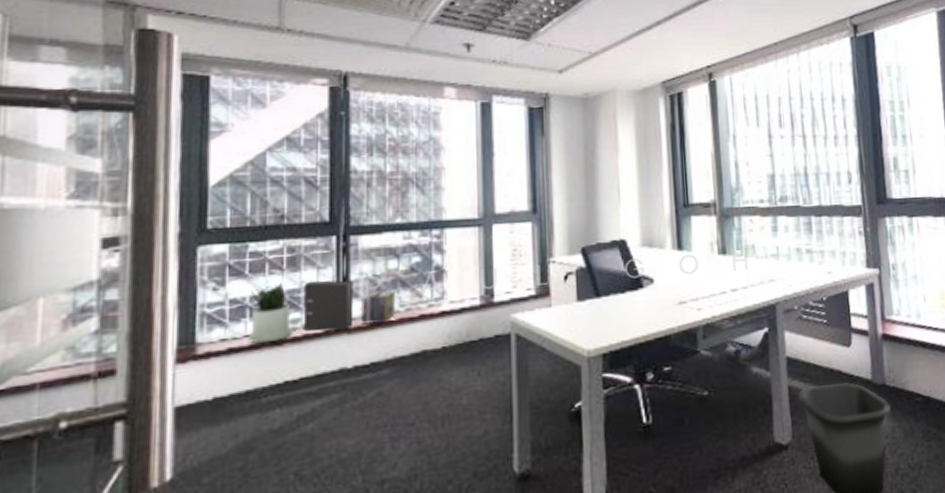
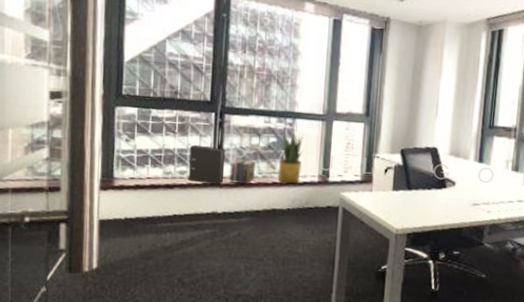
planter: present [247,283,293,344] -> none [149,143,181,185]
planter: none [426,245,458,314] -> present [278,132,305,184]

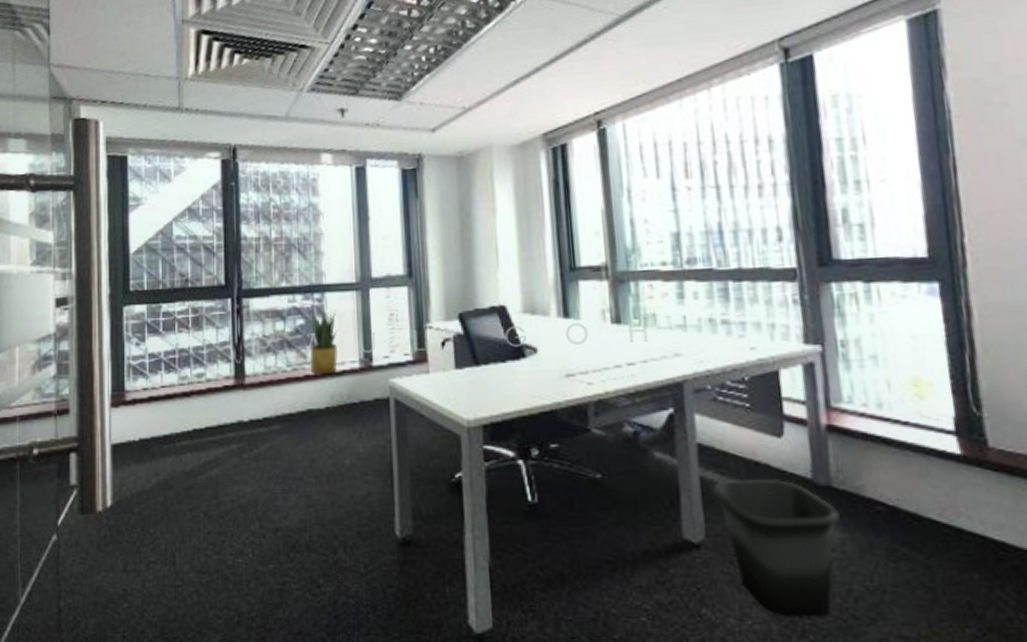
binder: present [188,144,226,185] -> none [206,339,248,386]
books: present [229,159,256,185] -> none [253,350,284,383]

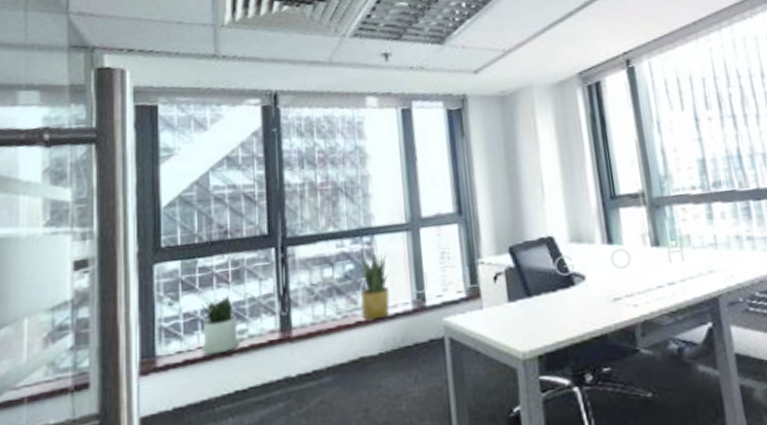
planter: none [163,340,198,394] -> present [200,295,240,355]

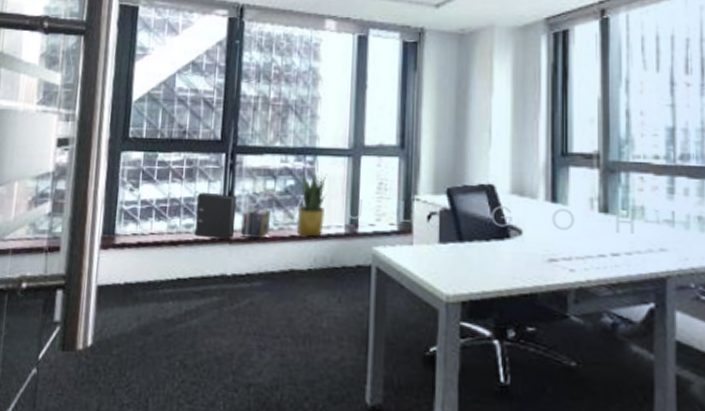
planter: present [200,295,240,355] -> none [152,191,187,242]
binder: none [248,290,295,341] -> present [194,192,237,240]
books: none [300,298,334,333] -> present [240,207,271,240]

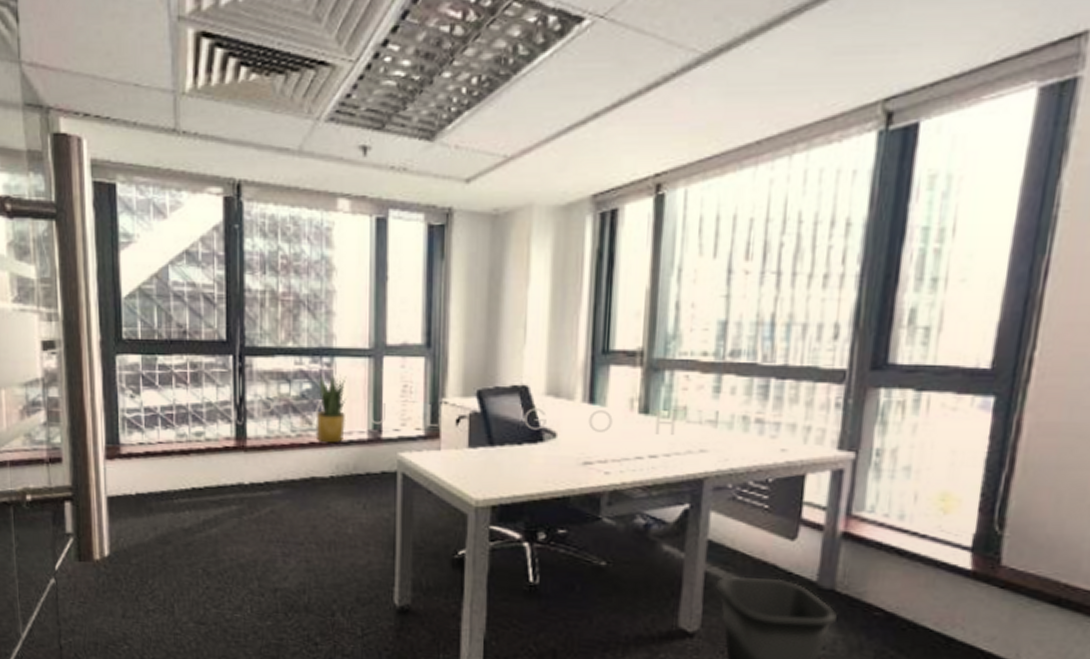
binder: present [194,192,237,240] -> none [205,397,249,448]
books: present [240,207,271,240] -> none [255,413,288,447]

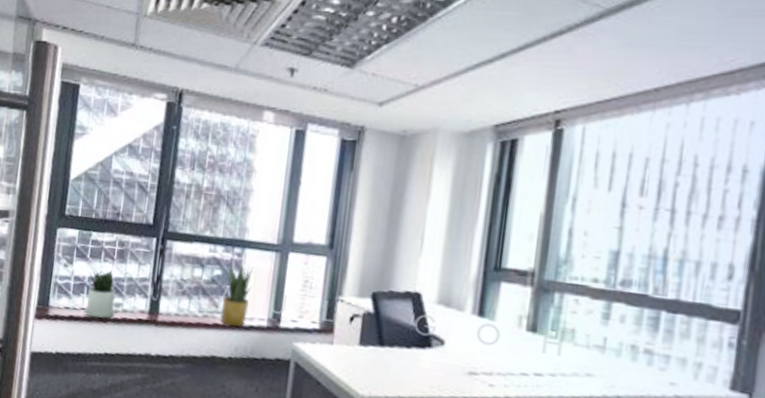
planter: none [160,397,197,451] -> present [83,270,116,319]

